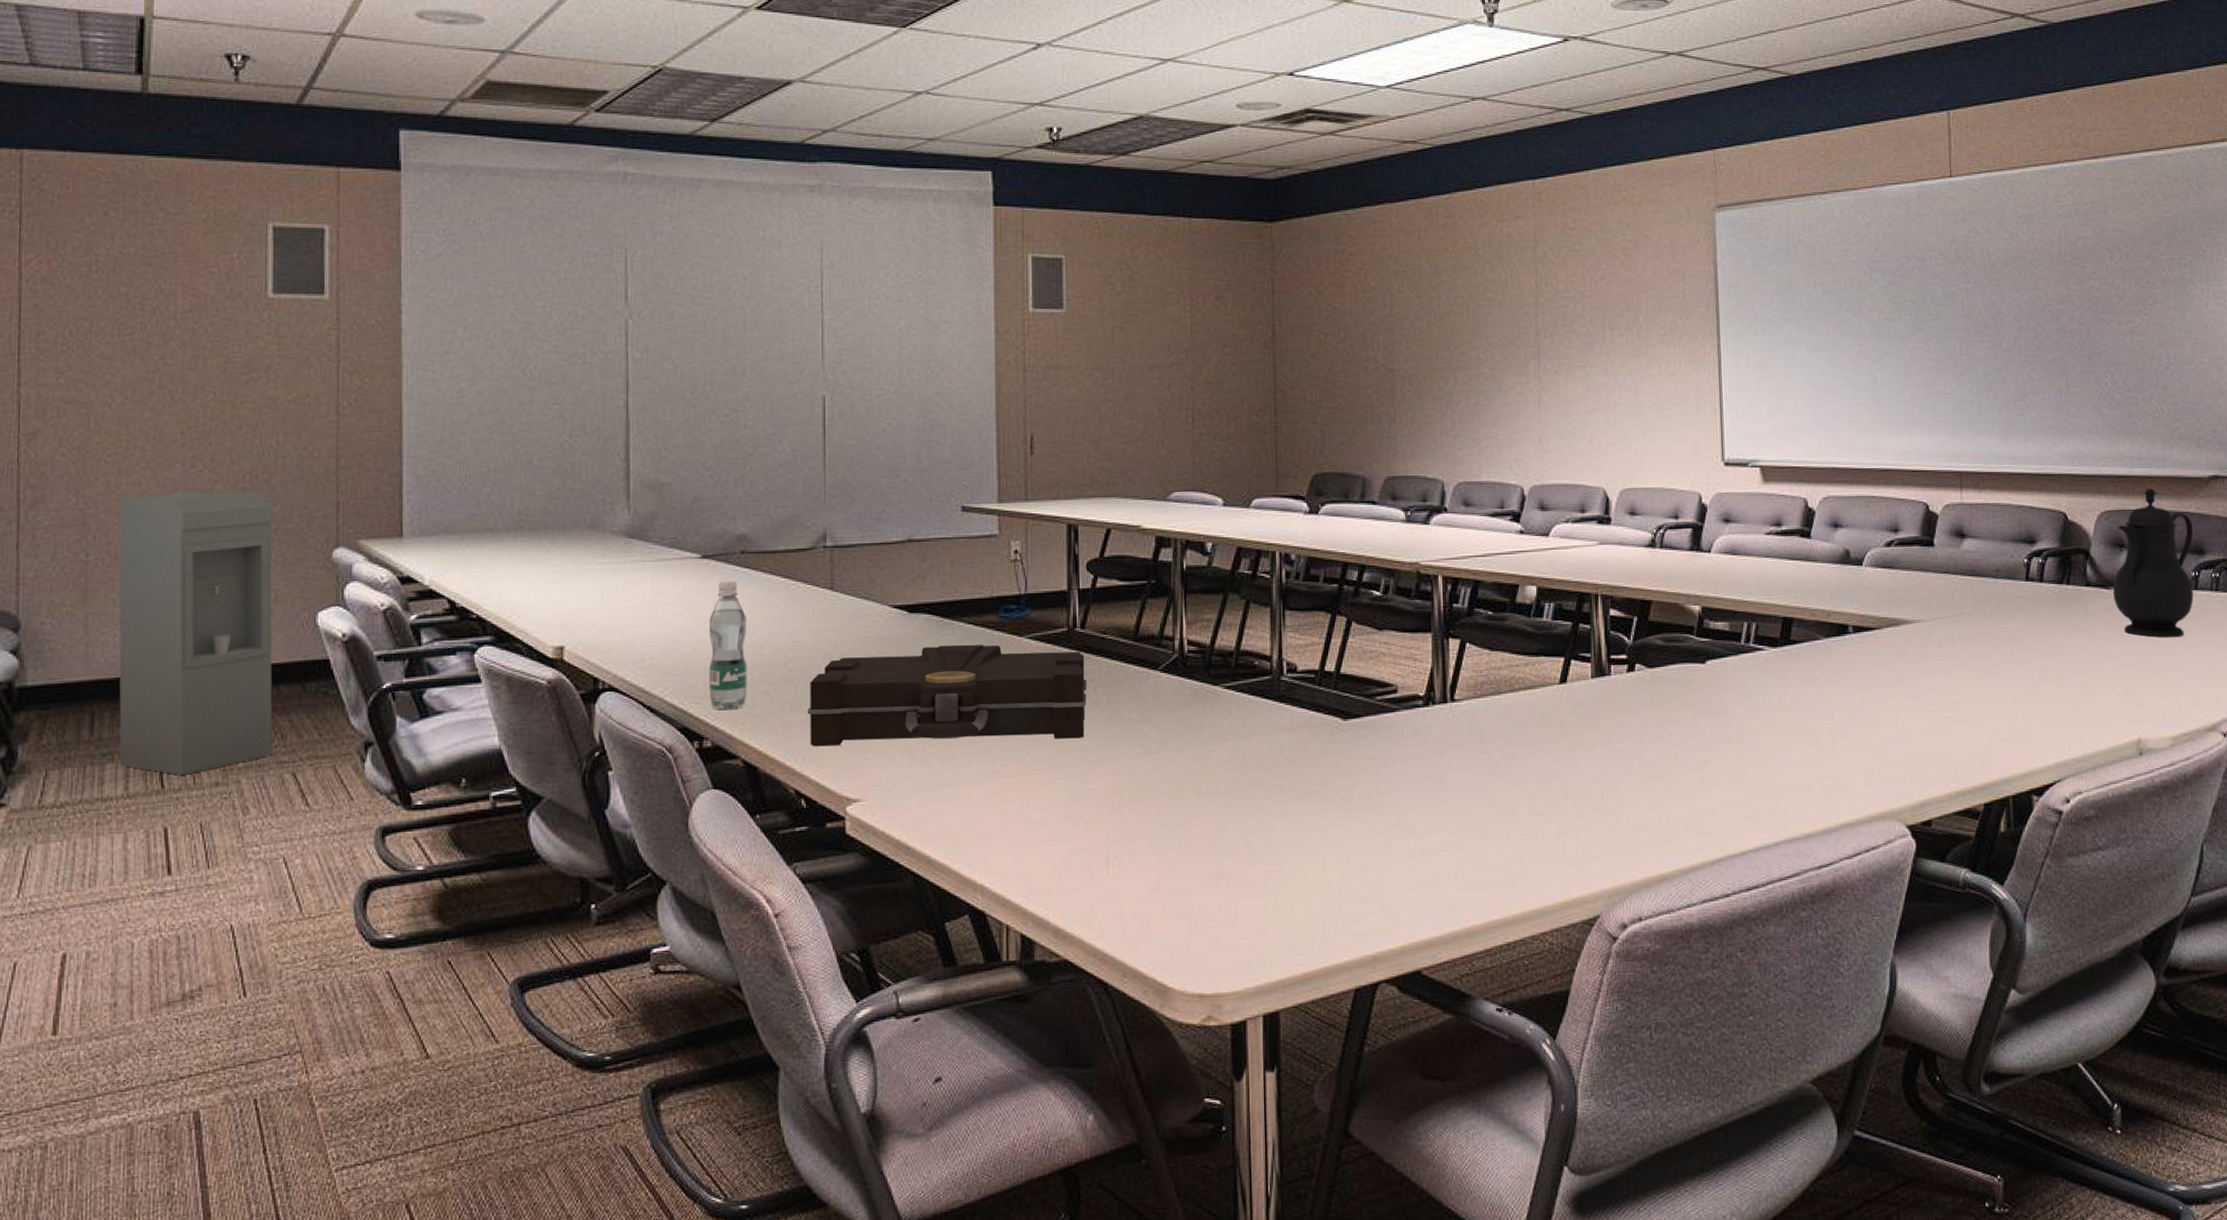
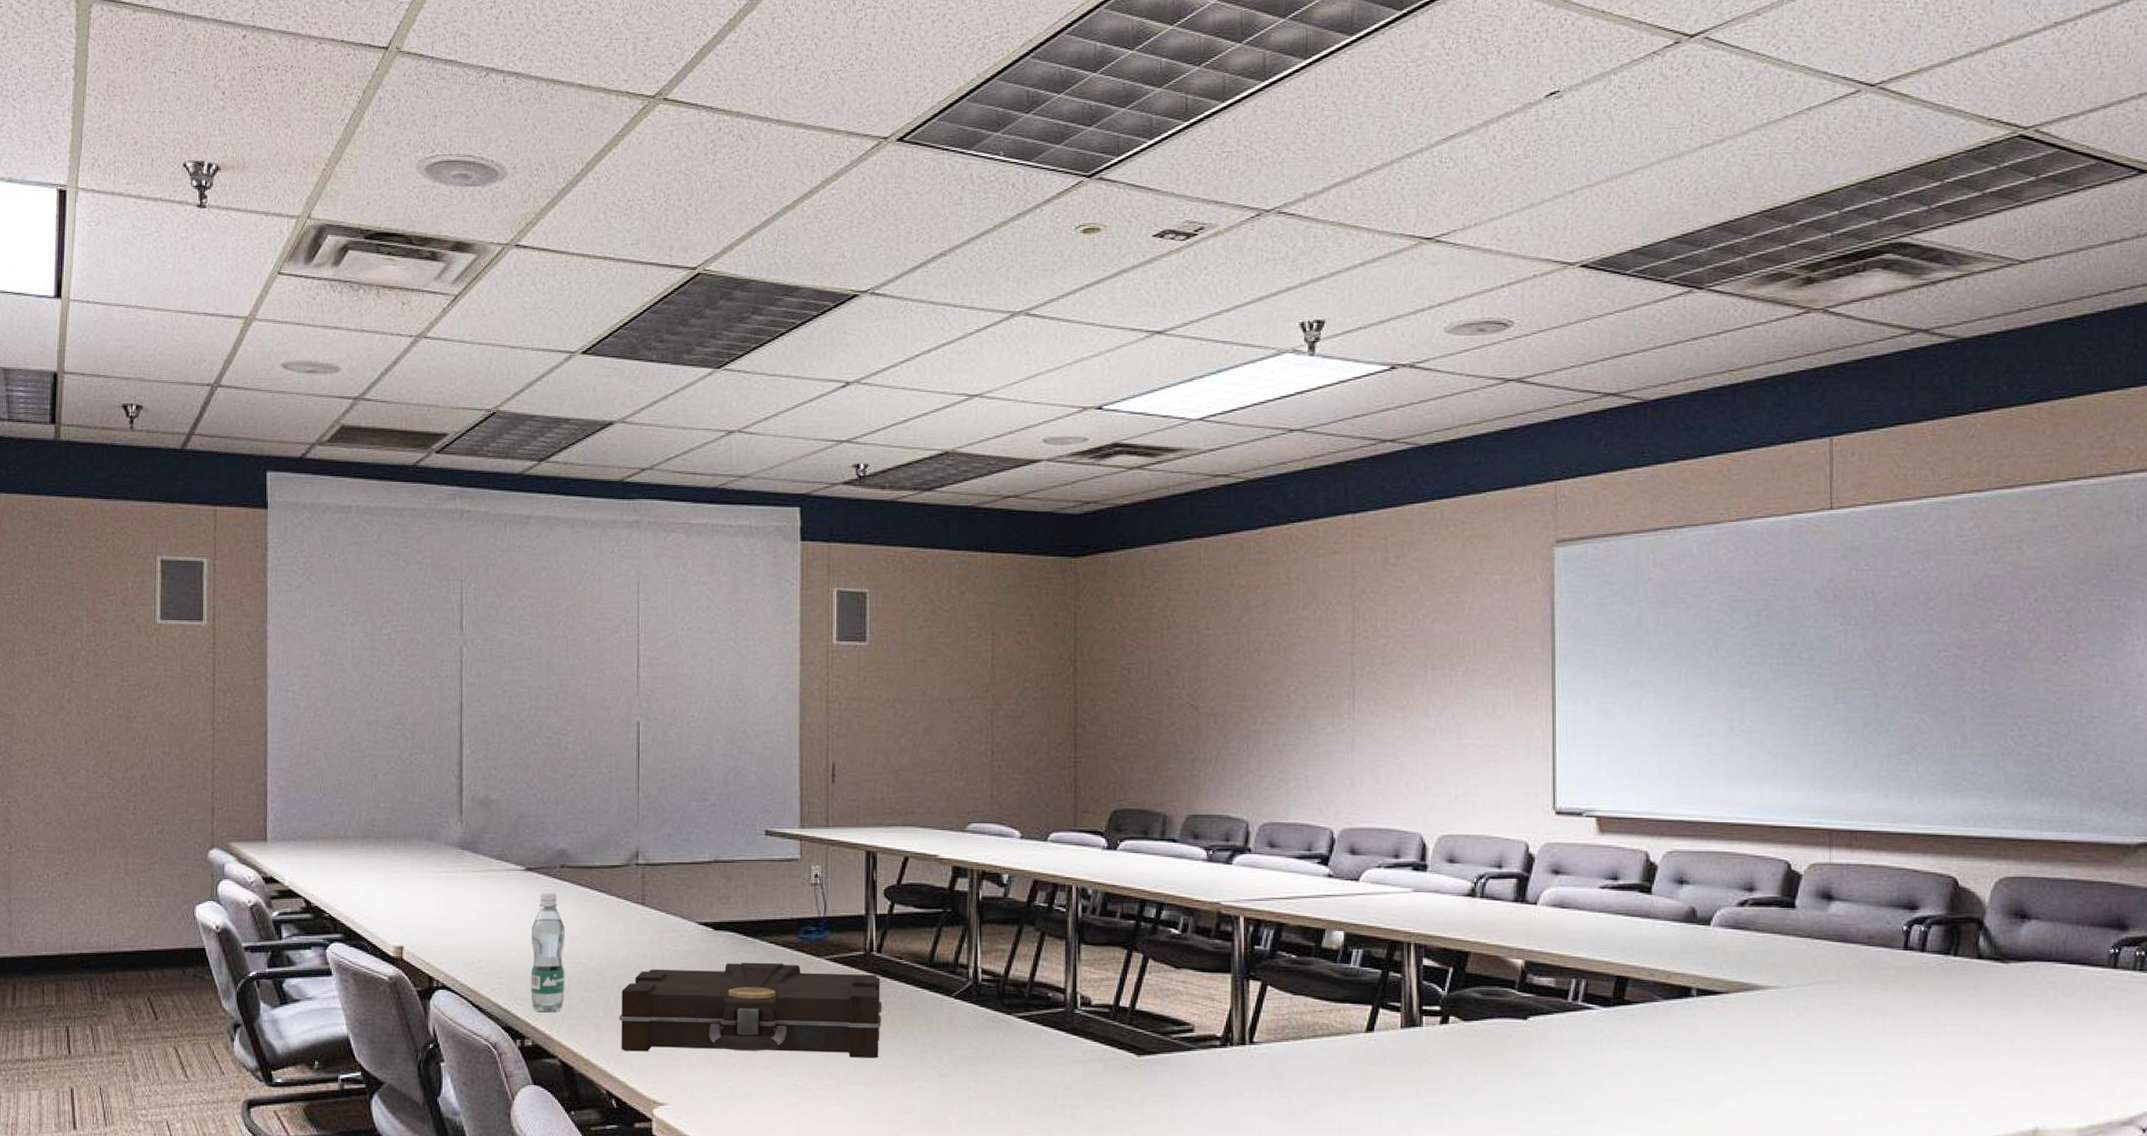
water cooler: present [119,489,273,775] -> none [35,793,160,1044]
coffeepot: present [2112,489,2194,637] -> none [2010,855,2115,1019]

